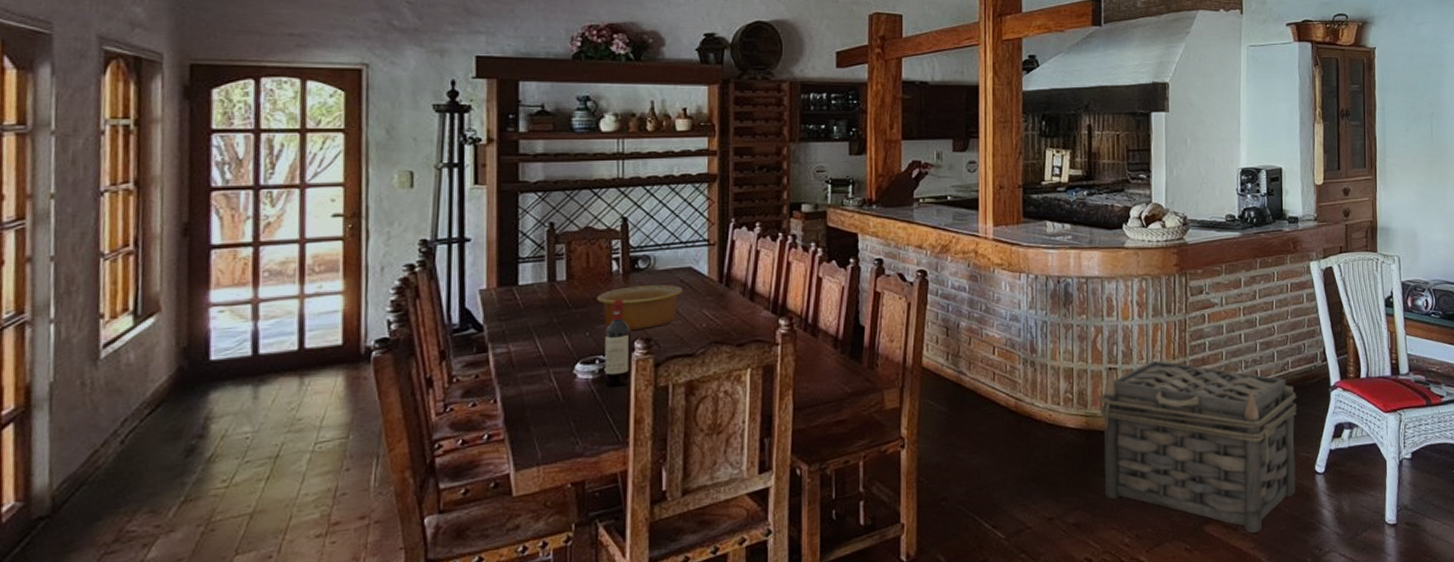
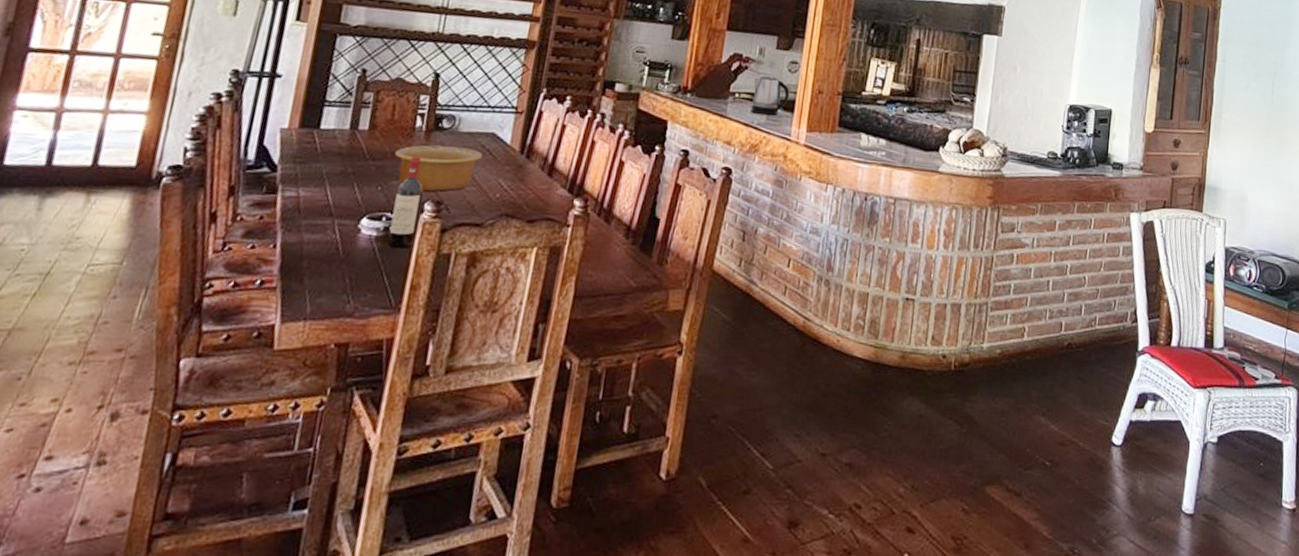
kettle: none [936,178,972,217] -> present [751,75,790,117]
basket: present [1099,360,1297,534] -> none [885,296,1101,503]

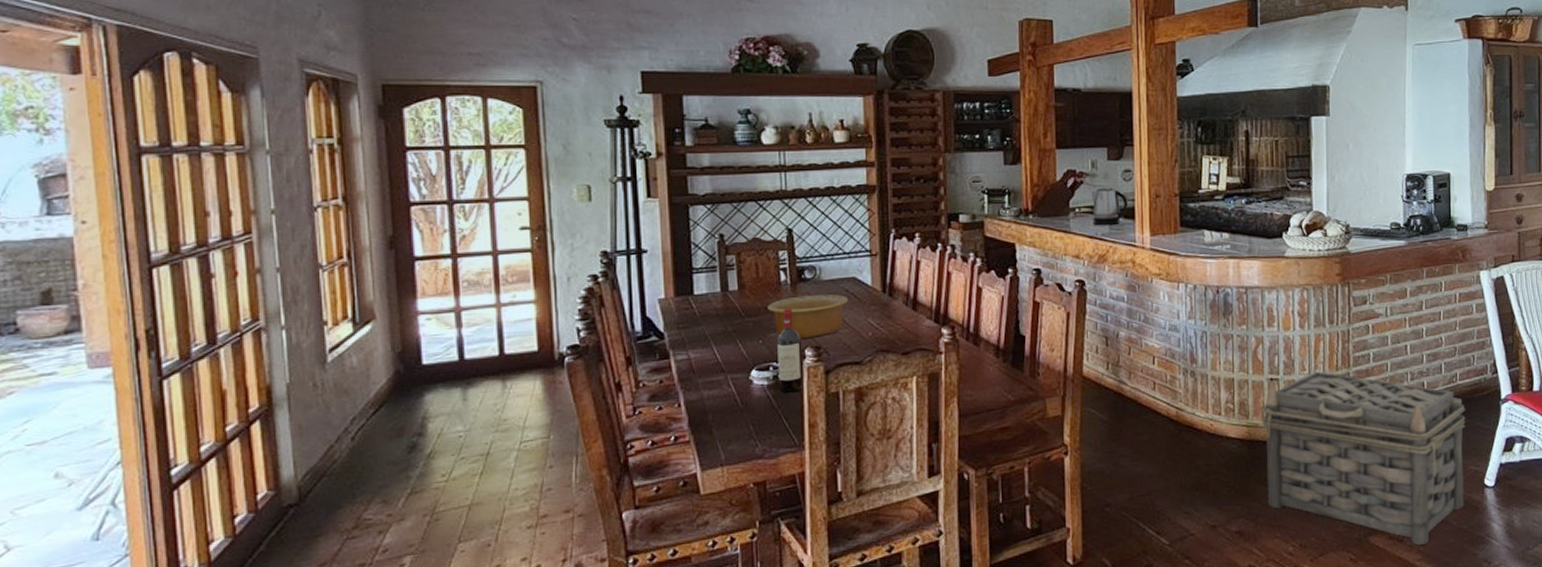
basket: none [885,296,1101,503] -> present [1261,371,1466,546]

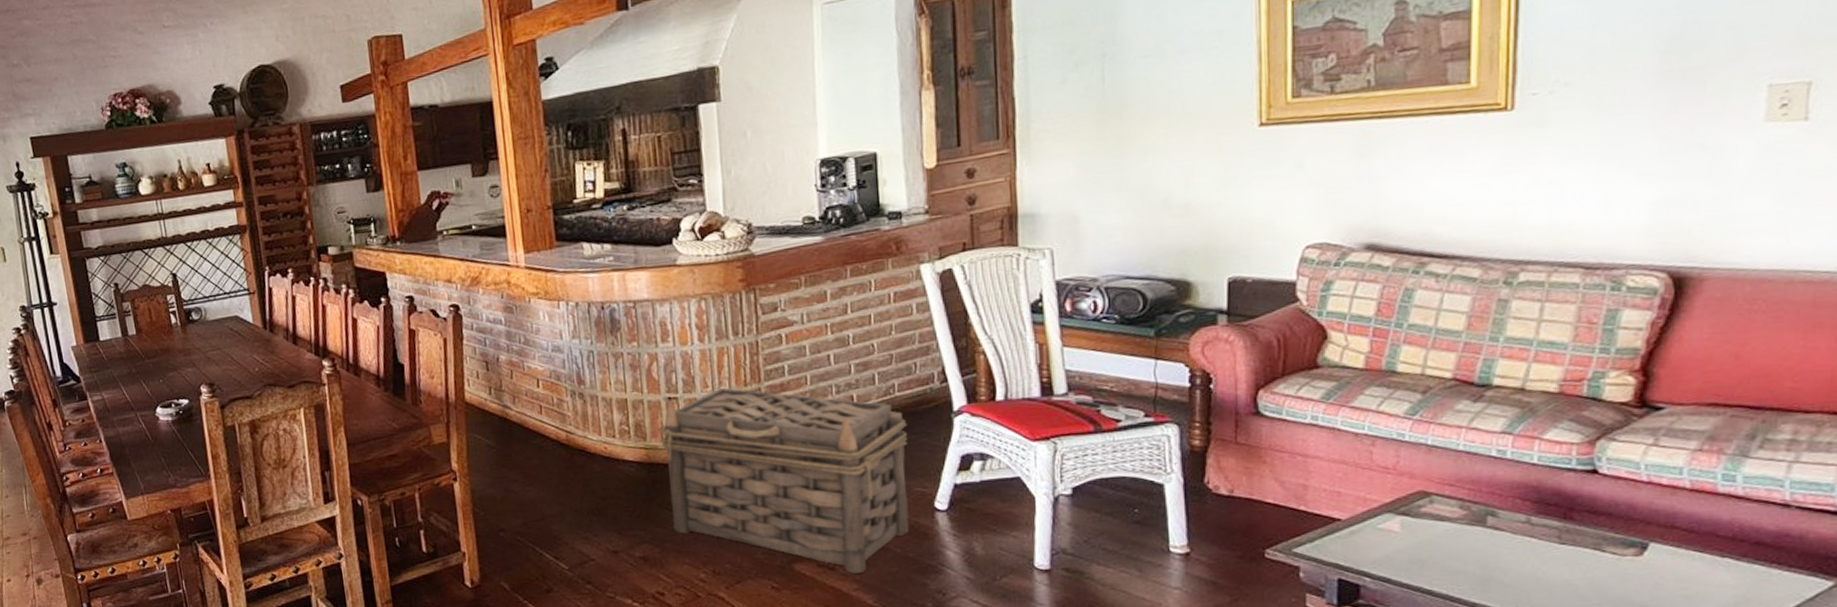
bowl: present [768,294,848,339] -> none [163,333,233,377]
wine bottle: present [777,309,803,393] -> none [175,349,203,428]
kettle: present [1091,187,1128,226] -> none [458,205,498,248]

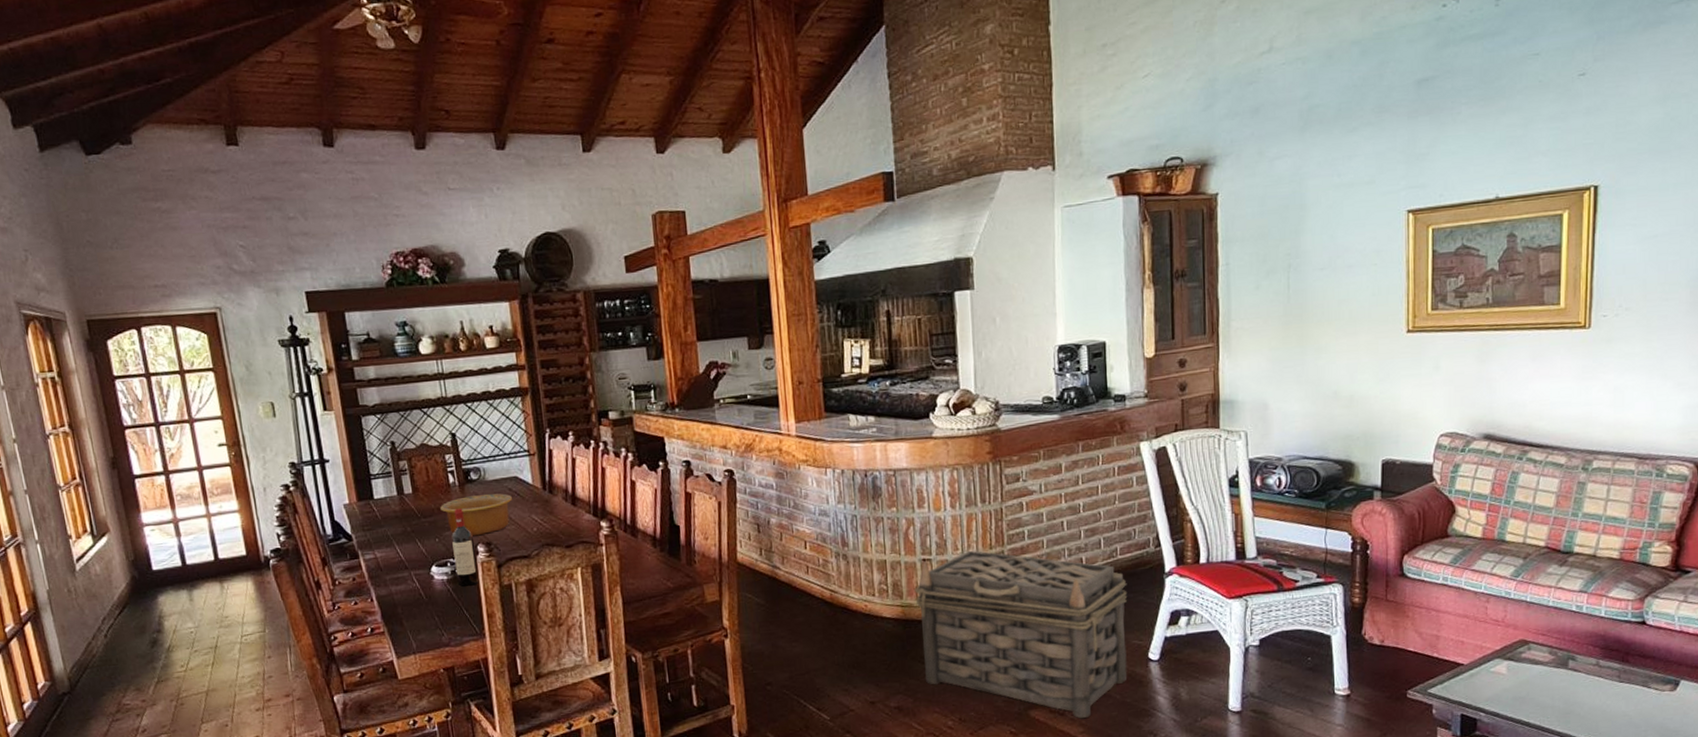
bowl: none [163,333,233,377] -> present [440,493,512,537]
wine bottle: none [175,349,203,428] -> present [451,509,479,587]

